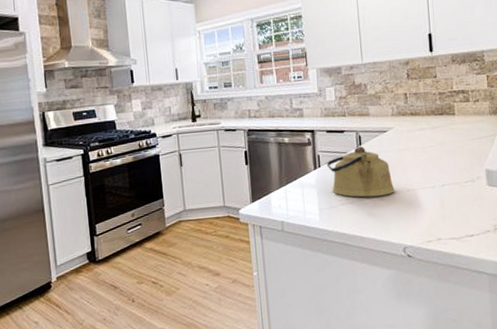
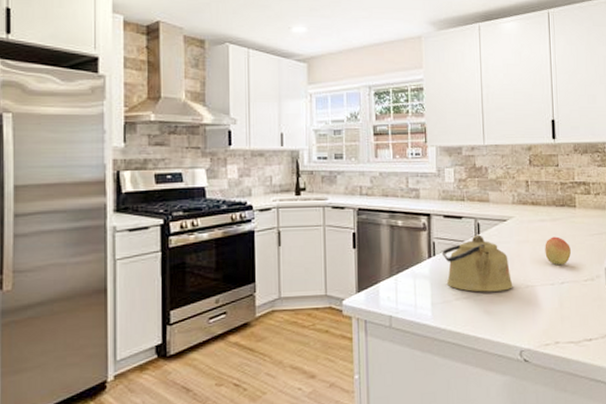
fruit: none [425,143,451,169] -> present [545,236,571,265]

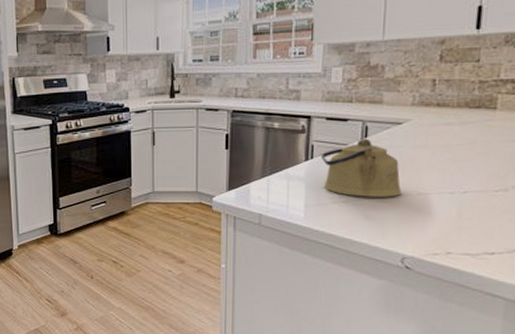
fruit: present [545,236,571,265] -> none [446,142,482,172]

